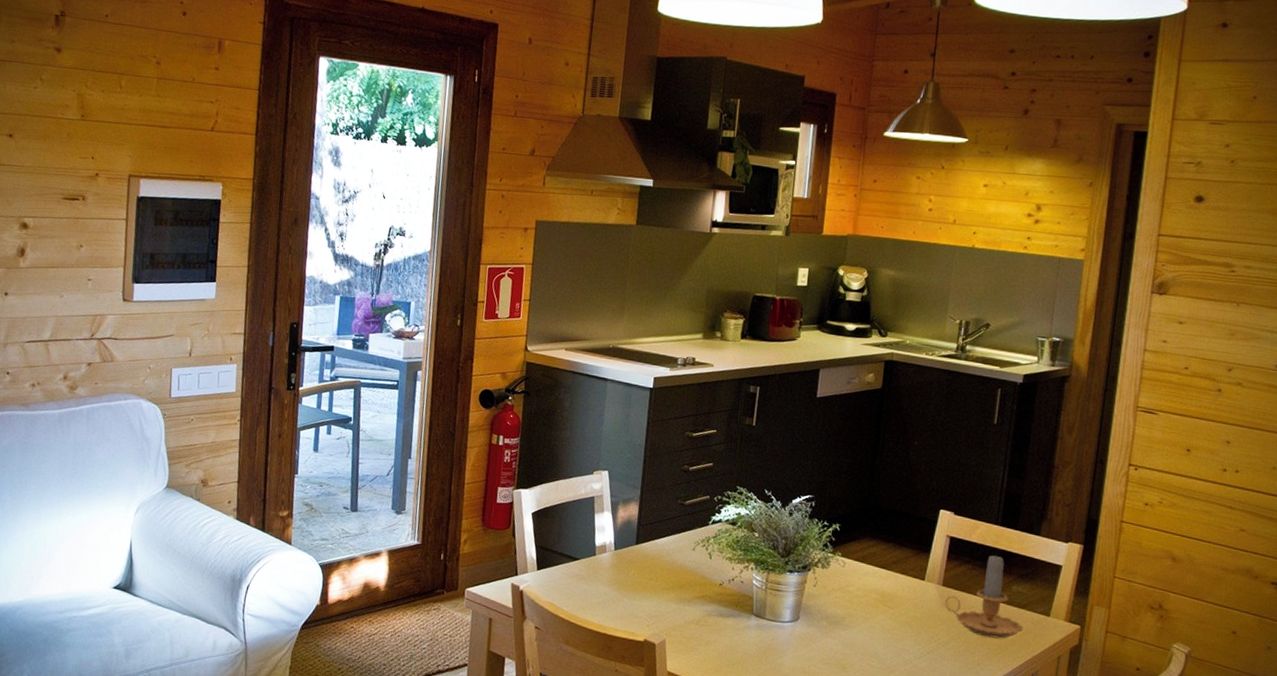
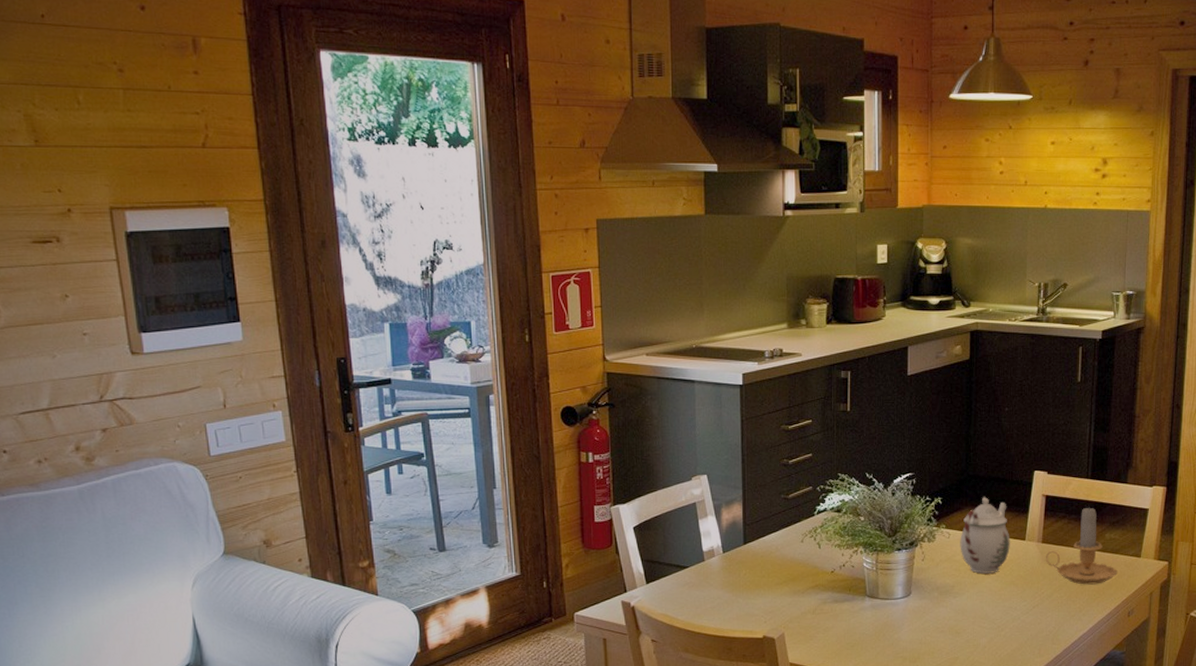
teapot: none [854,529,909,611] -> present [960,497,1010,574]

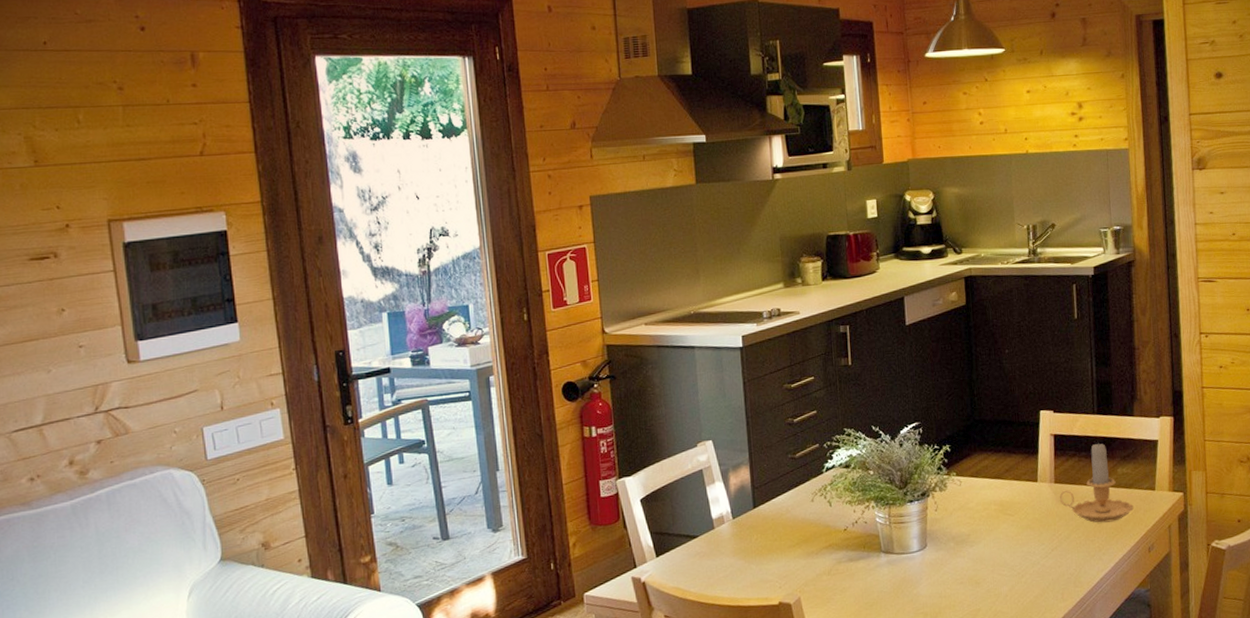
teapot: present [960,497,1010,574] -> none [971,441,1023,520]

